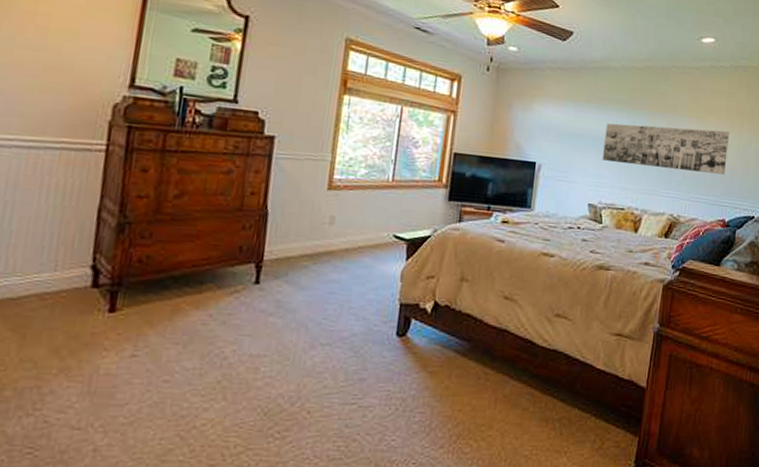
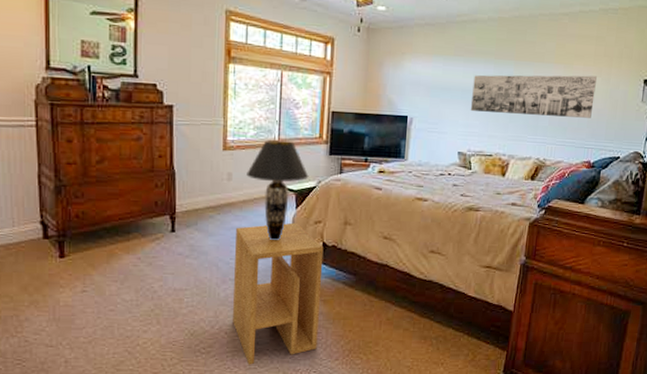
side table: none [318,276,435,454] -> present [233,222,324,365]
table lamp: none [352,181,424,298] -> present [246,140,309,241]

